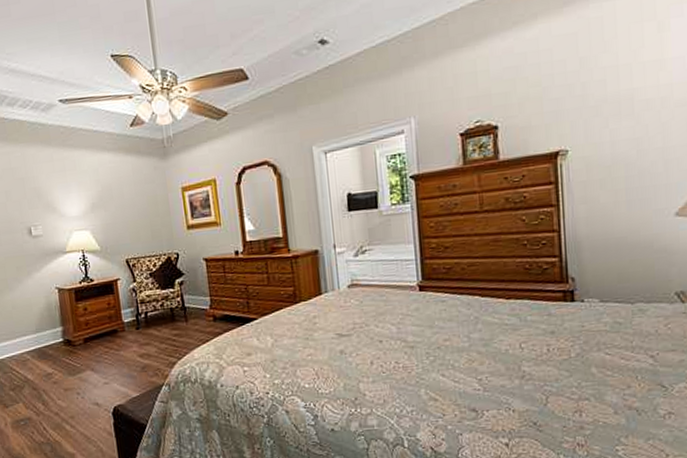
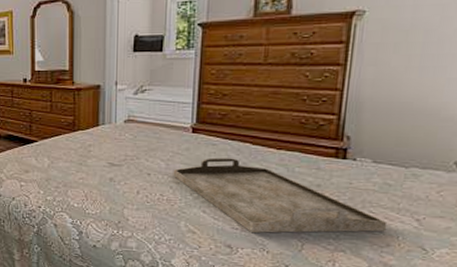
serving tray: none [405,313,625,391] -> present [173,157,388,233]

